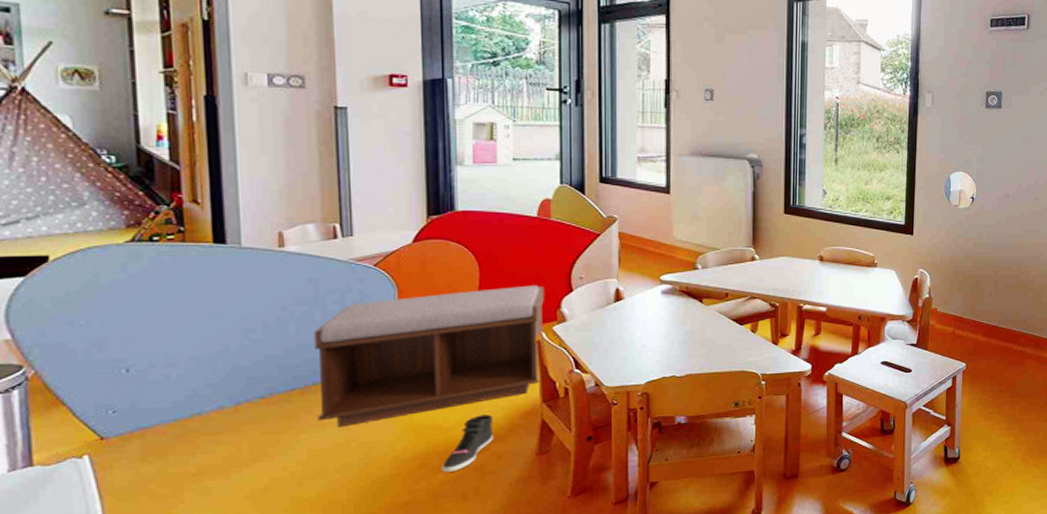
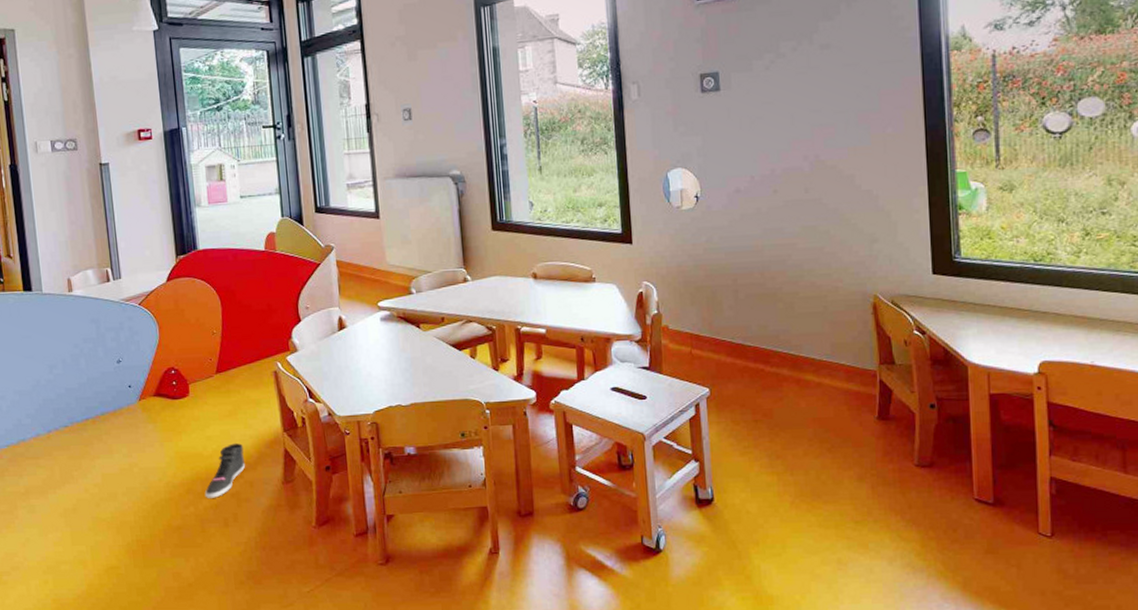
bench: present [314,285,544,427] -> none [98,317,280,454]

